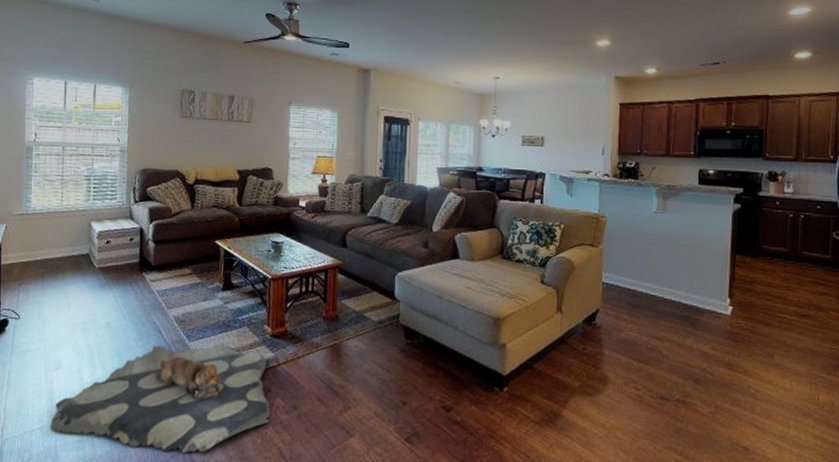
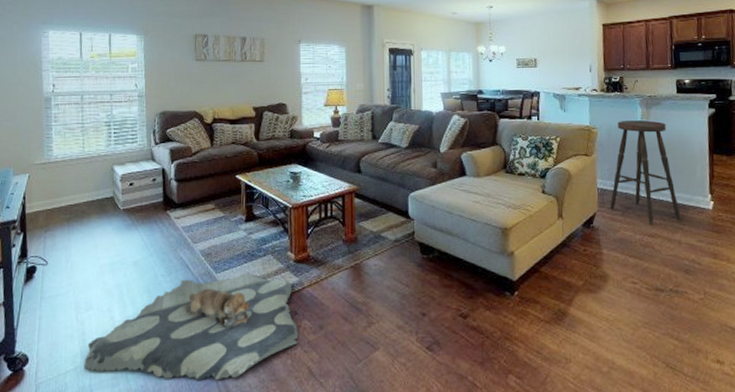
bar stool: none [615,211,694,327] -> present [610,120,681,225]

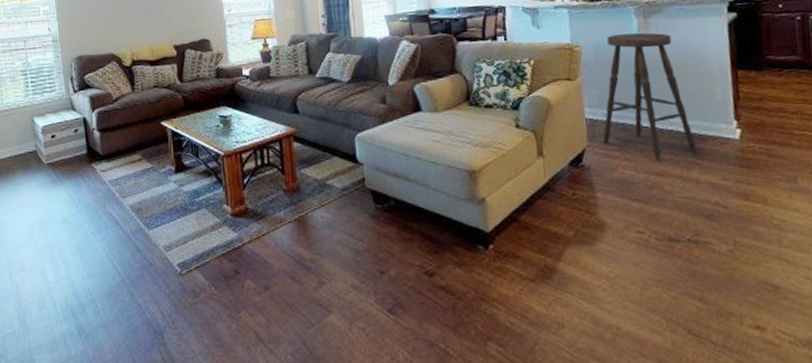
dog bed: present [84,274,299,381] -> none [21,230,243,346]

